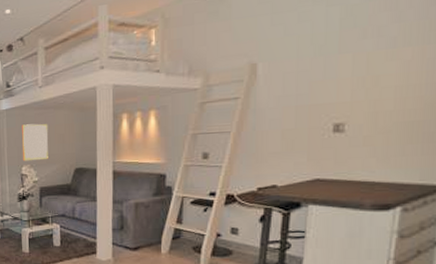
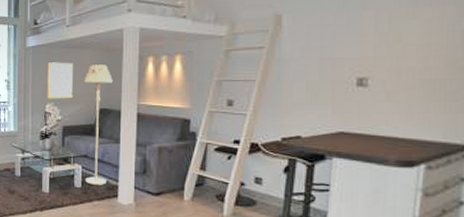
floor lamp: none [60,124,88,243] -> present [85,64,113,185]

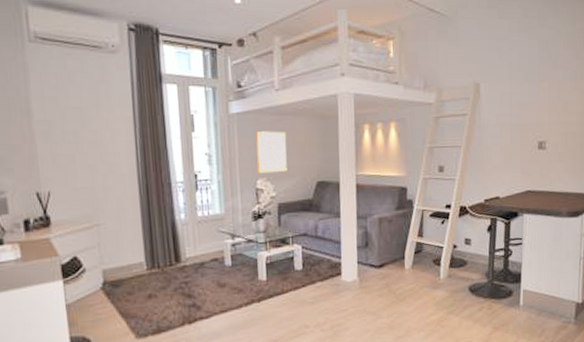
floor lamp: present [85,64,113,185] -> none [300,133,330,265]

